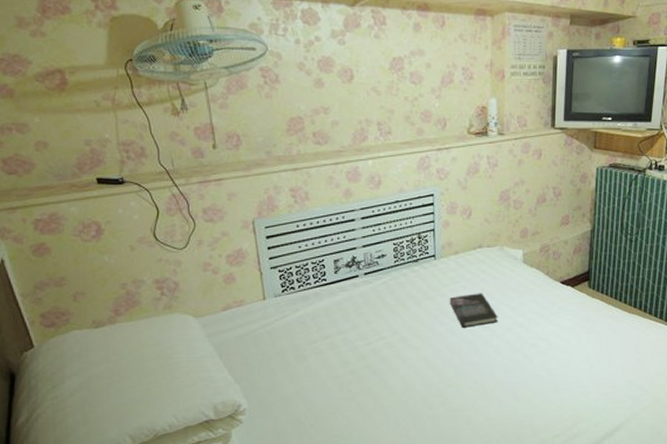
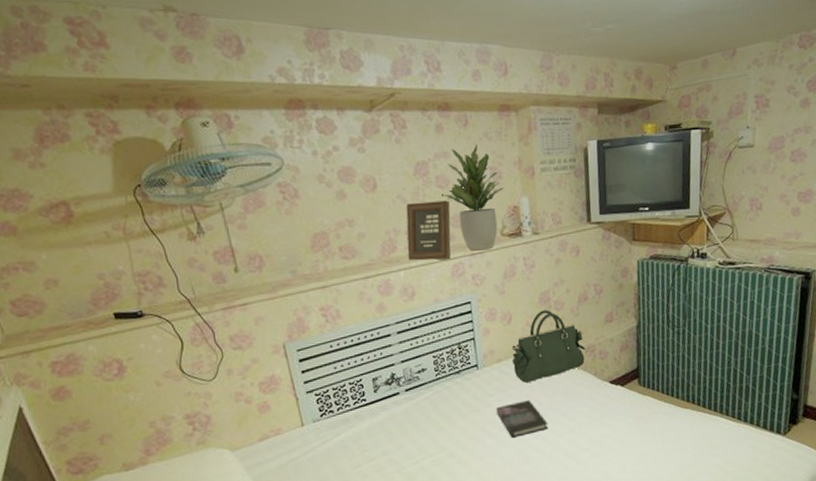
picture frame: none [377,96,421,153] -> present [406,200,451,261]
potted plant: none [415,44,475,147] -> present [442,143,505,252]
shoulder bag: none [469,208,540,276] -> present [511,310,585,383]

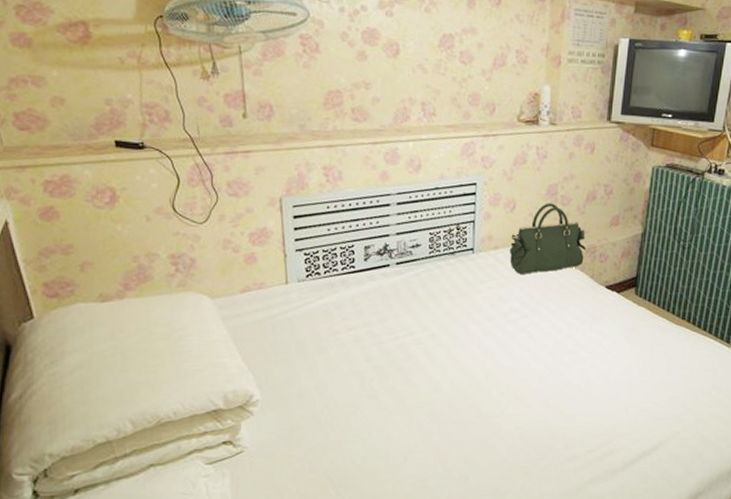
picture frame: present [406,200,451,261] -> none [420,74,470,137]
potted plant: present [442,143,505,252] -> none [464,24,528,135]
book: present [495,400,548,438] -> none [485,292,536,329]

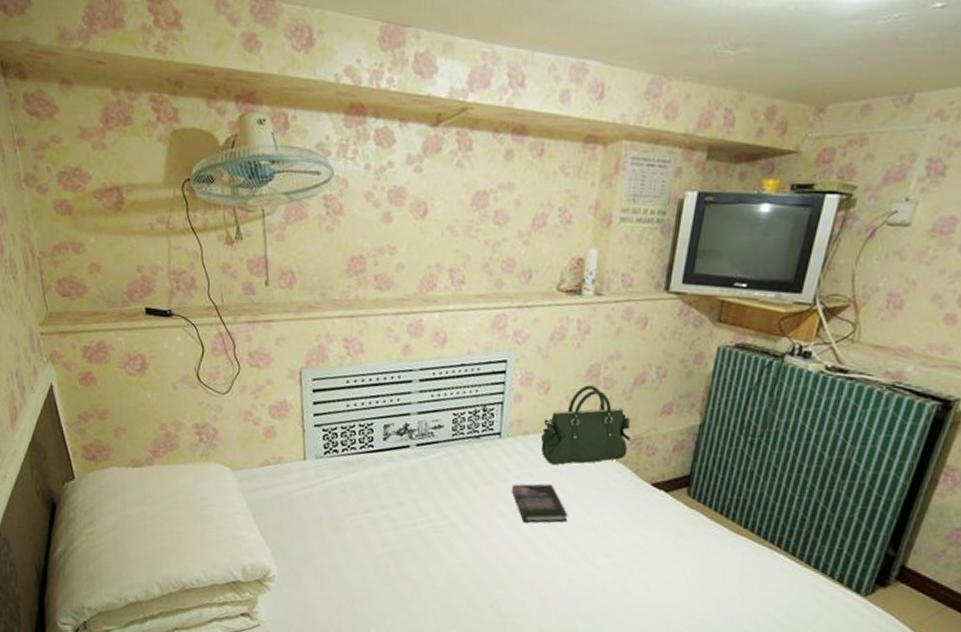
book: none [485,292,536,329] -> present [511,483,568,523]

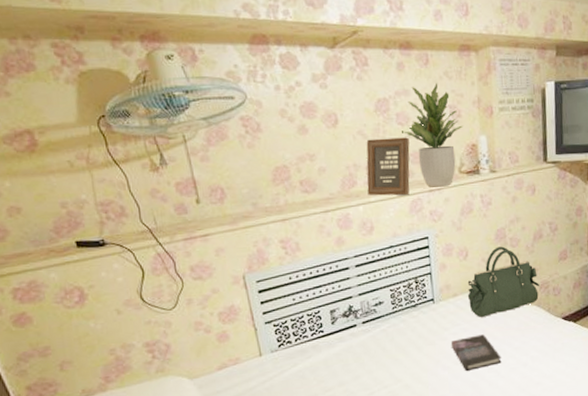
picture frame: none [446,237,505,309] -> present [366,137,410,196]
potted plant: none [498,178,572,306] -> present [402,82,463,189]

